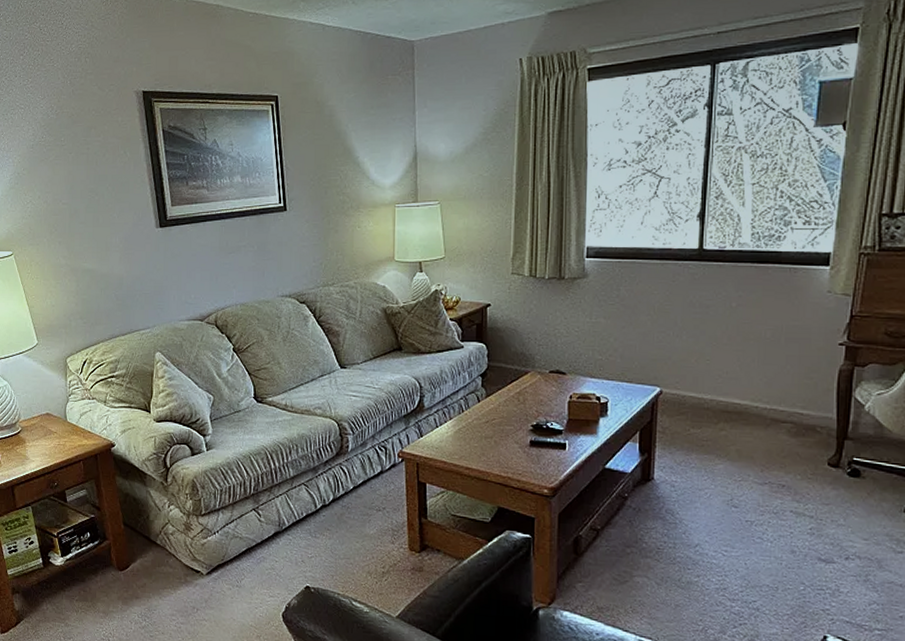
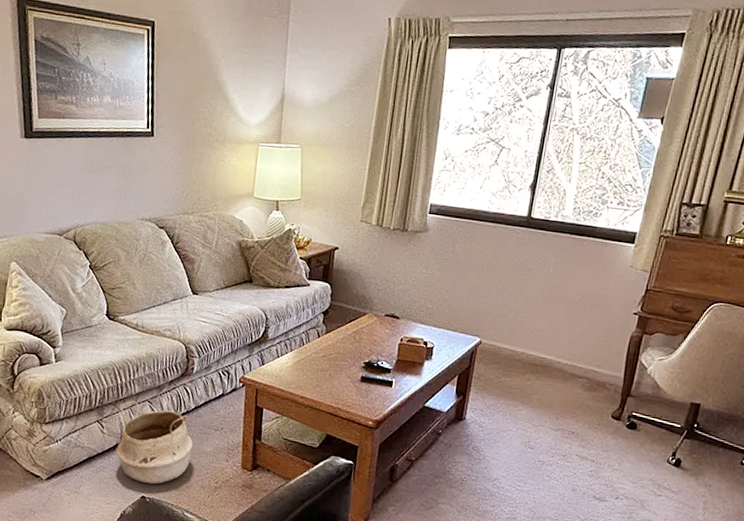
woven basket: none [275,486,355,573] -> present [115,401,193,485]

